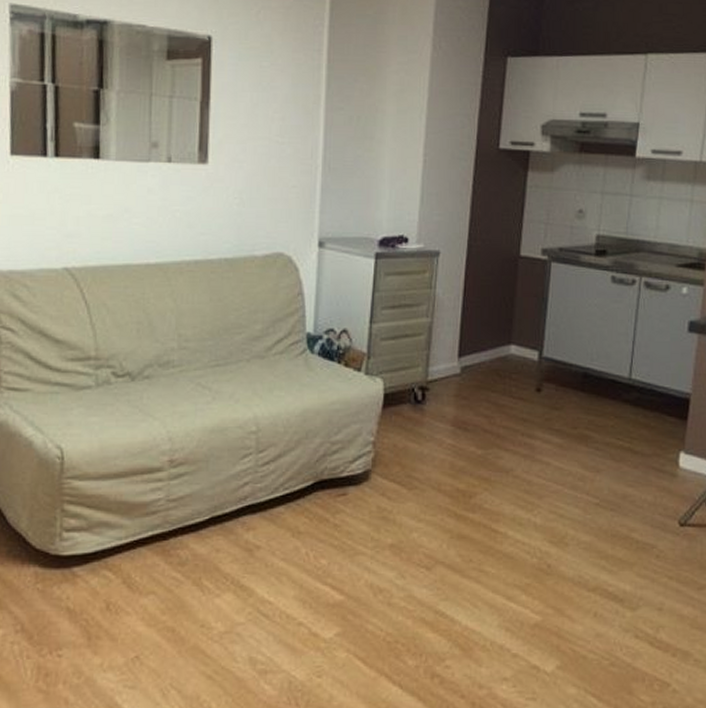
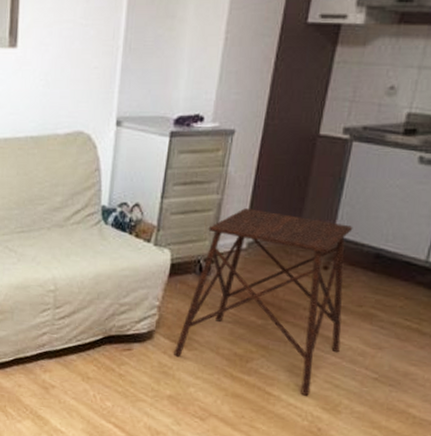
side table: none [393,331,560,530] -> present [174,208,353,396]

